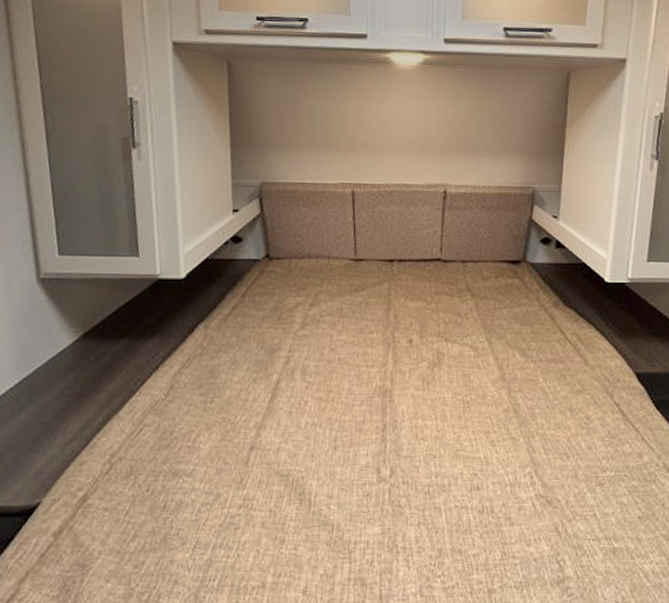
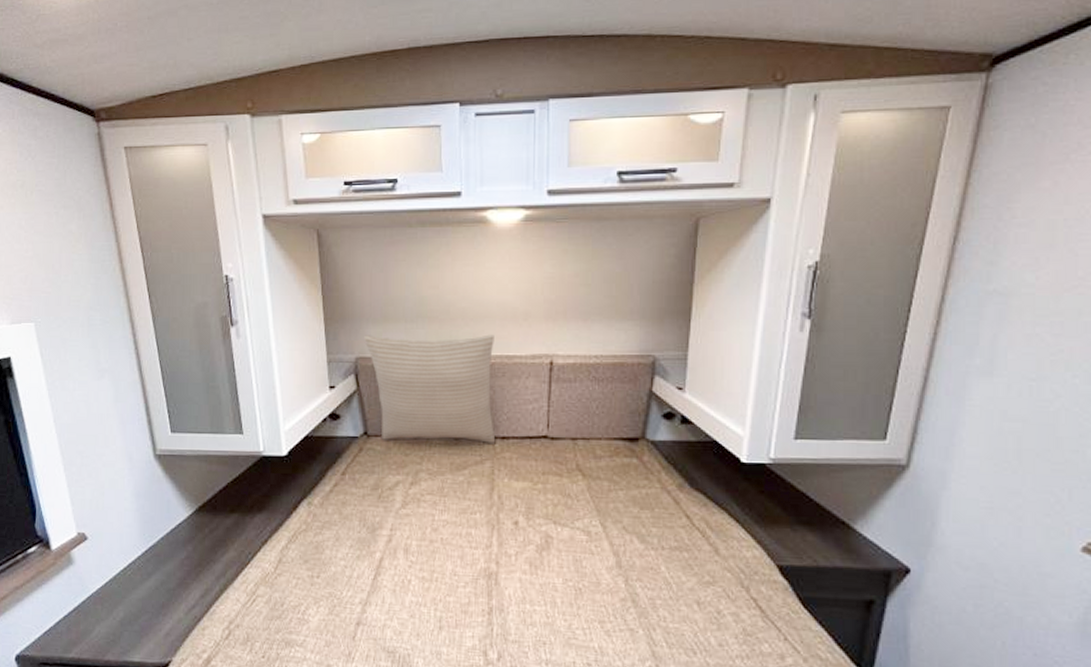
pillow: none [270,161,394,266] -> present [364,334,496,443]

